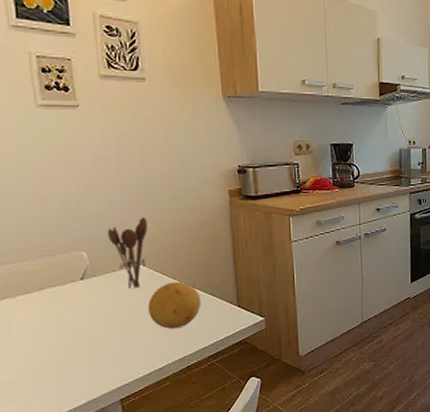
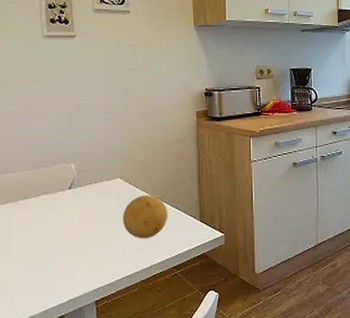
utensil holder: present [107,217,148,289] -> none [92,134,126,200]

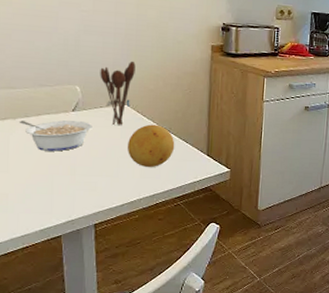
legume: none [19,198,88,231] -> present [19,120,92,152]
utensil holder: none [92,134,126,200] -> present [100,61,136,126]

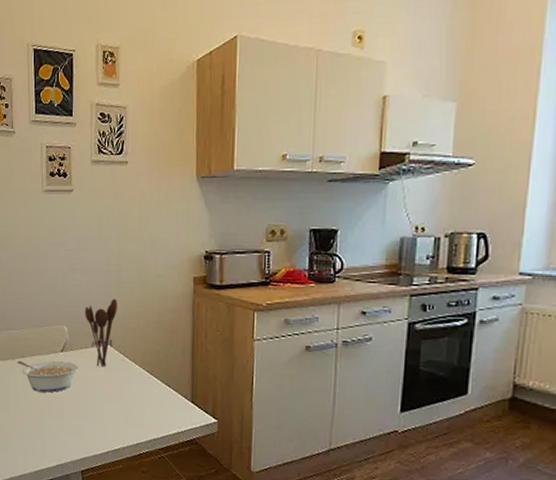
fruit: present [128,124,175,168] -> none [111,366,158,414]

